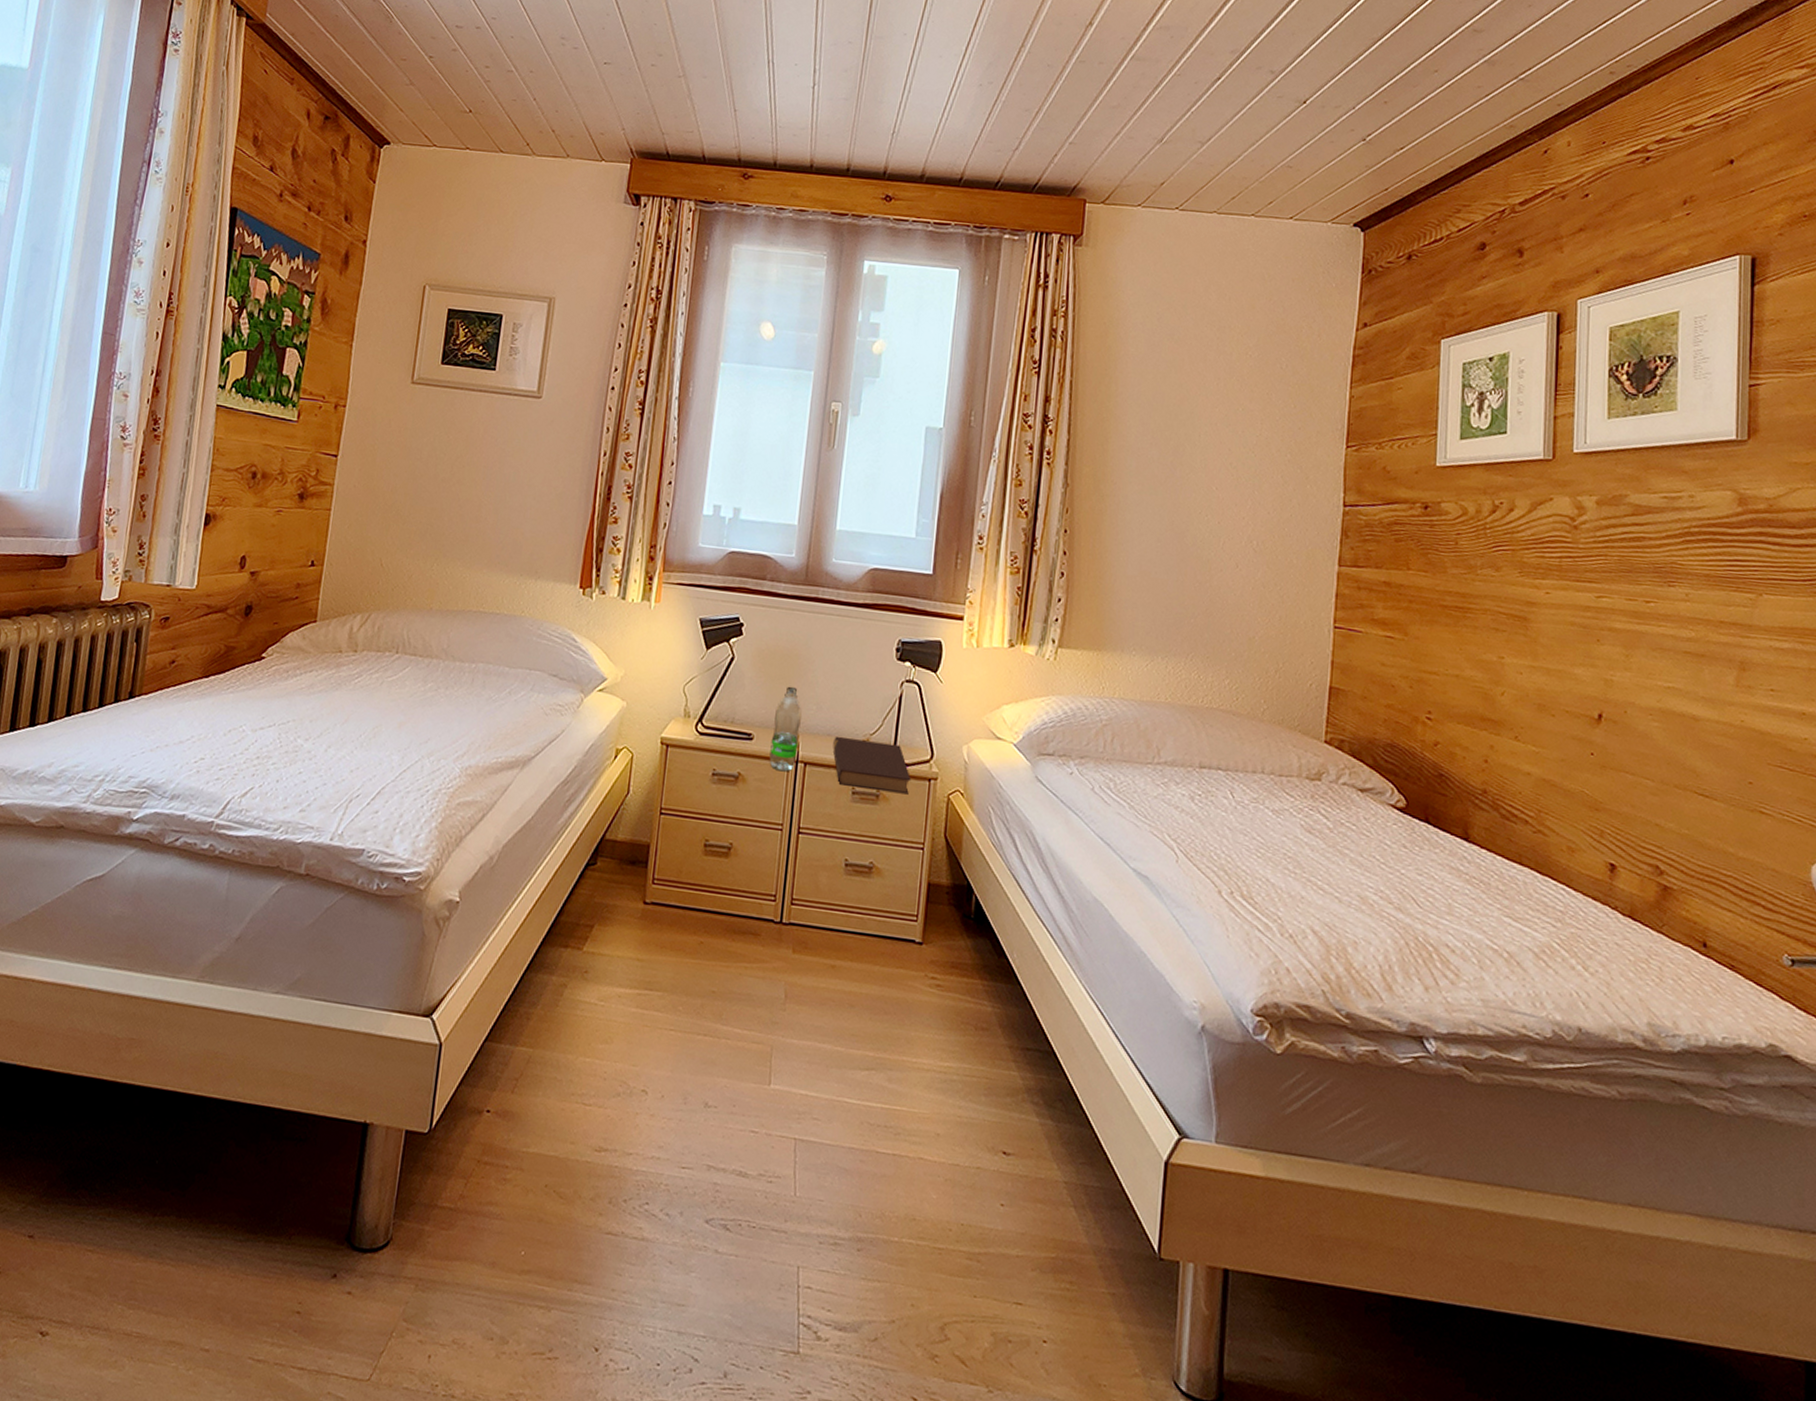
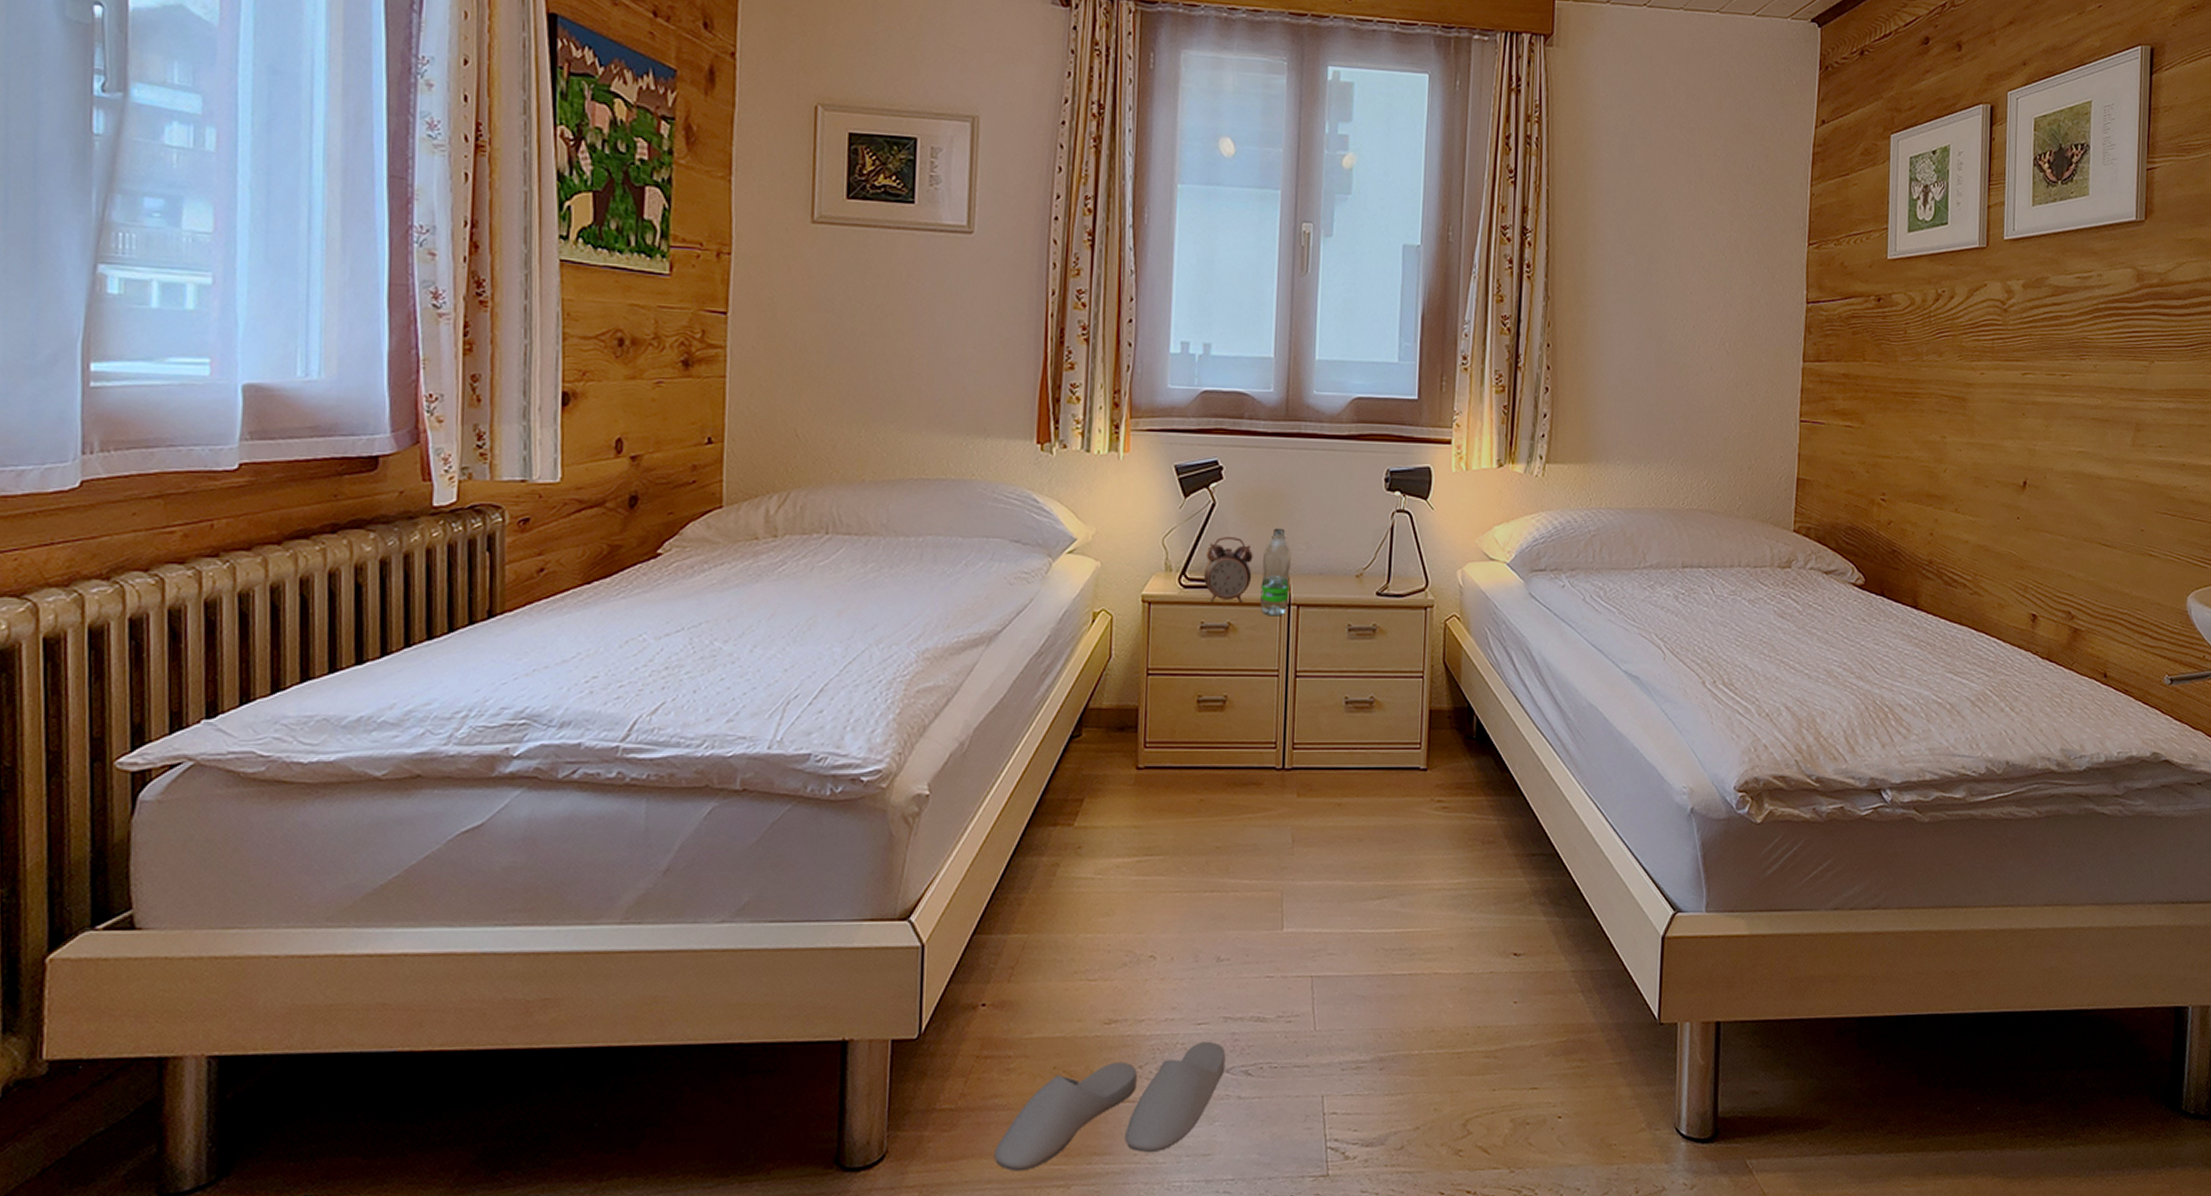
slippers: none [484,1186,707,1292] -> present [994,1041,1226,1172]
alarm clock: none [718,690,766,755] -> present [1203,537,1253,603]
book: present [833,736,912,795] -> none [1326,574,1408,625]

